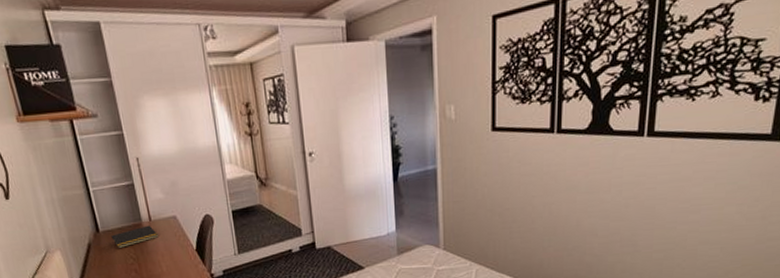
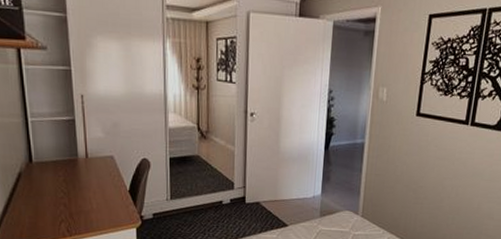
notepad: present [111,225,158,248] -> none [44,162,93,181]

